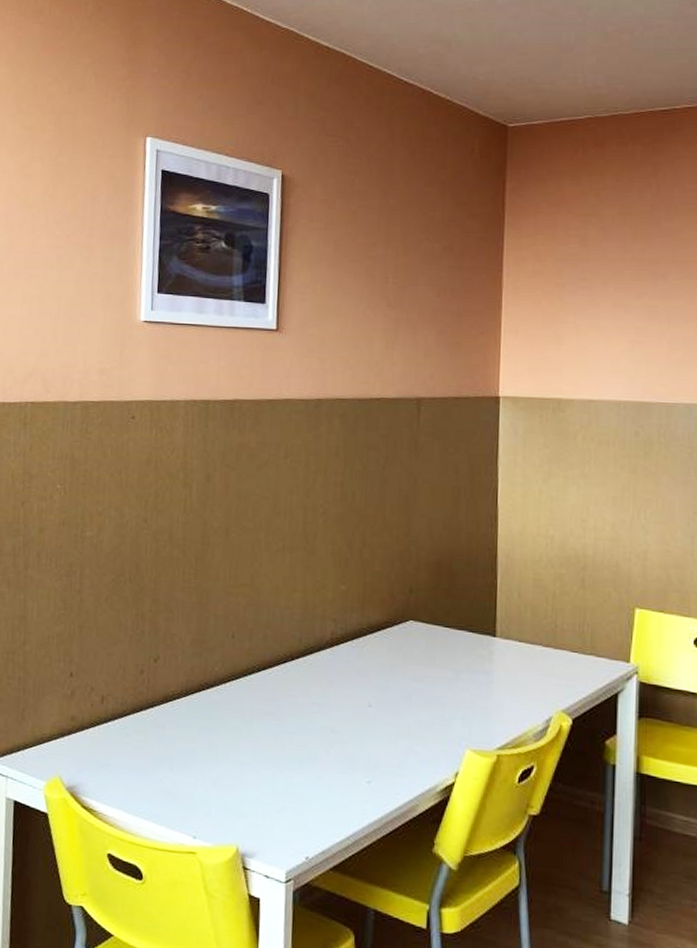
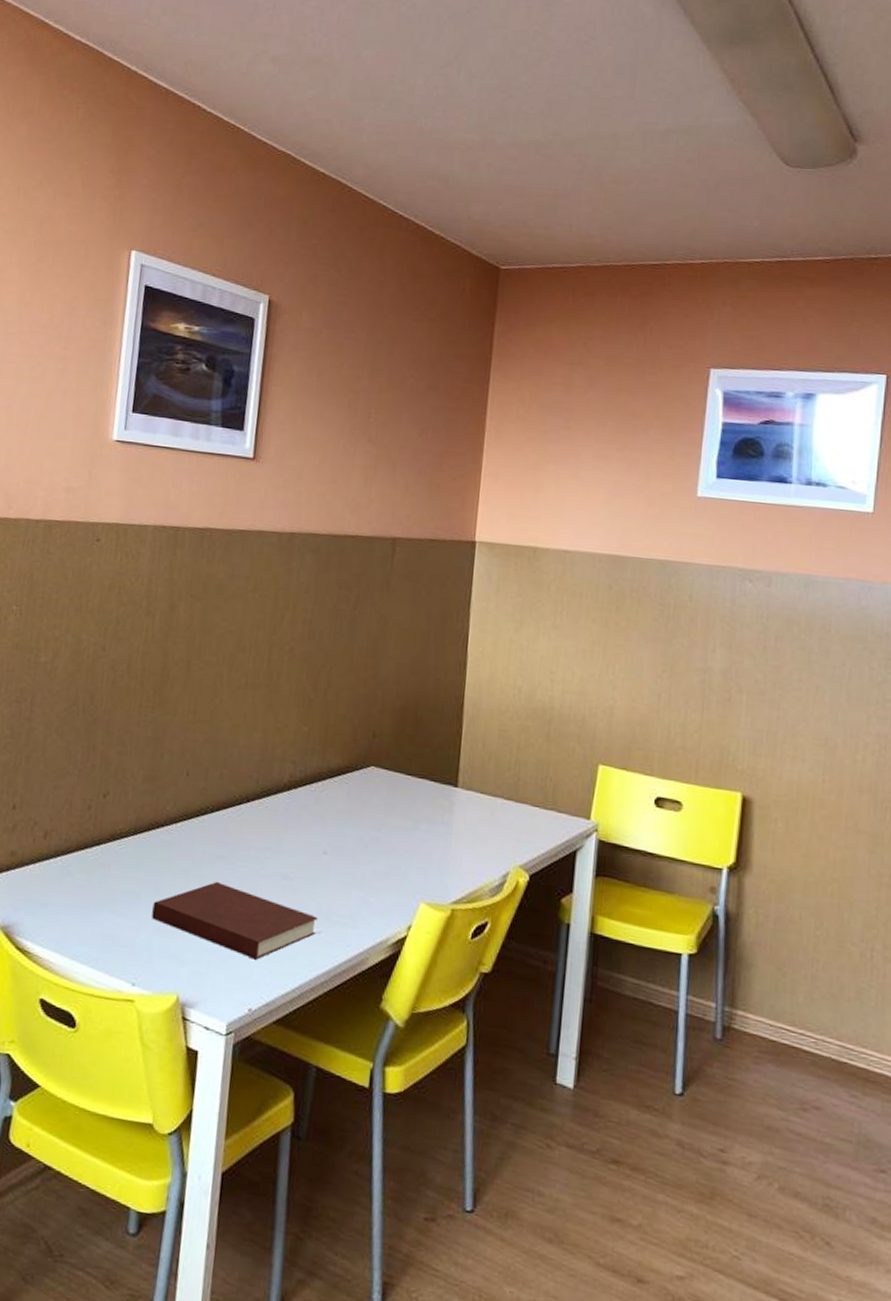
notebook: none [207,737,367,810] -> present [151,882,318,960]

